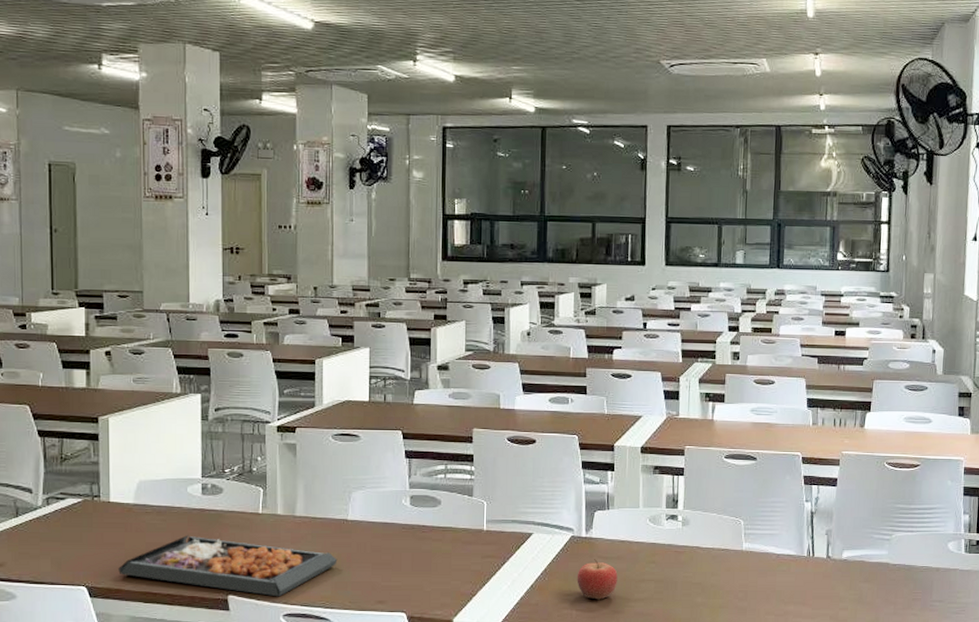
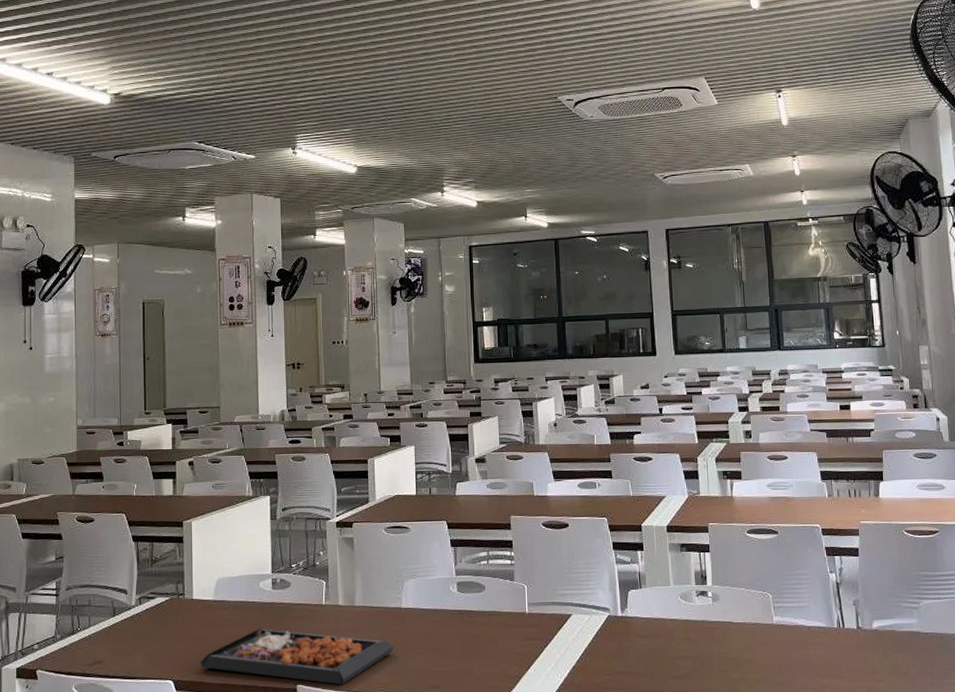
fruit: present [577,559,618,600] -> none [616,638,655,679]

